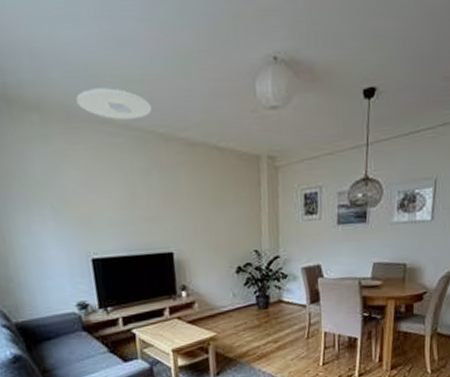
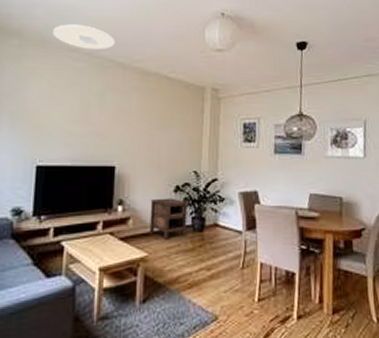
nightstand: none [213,279,252,319] -> present [150,198,188,239]

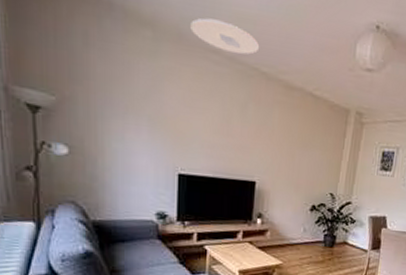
nightstand: present [150,198,188,239] -> none [285,215,322,252]

